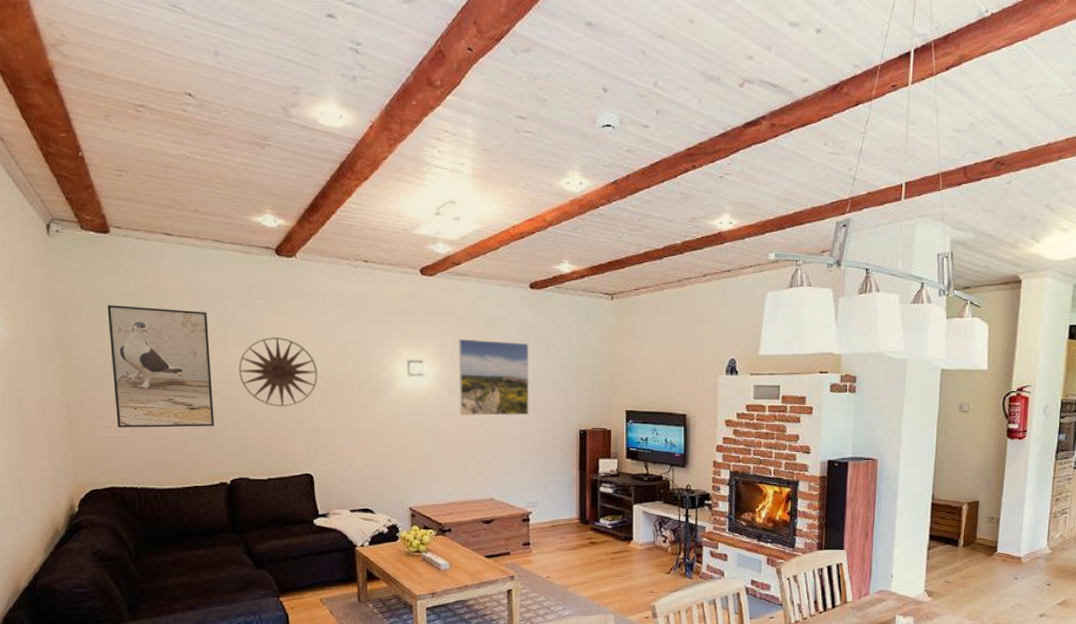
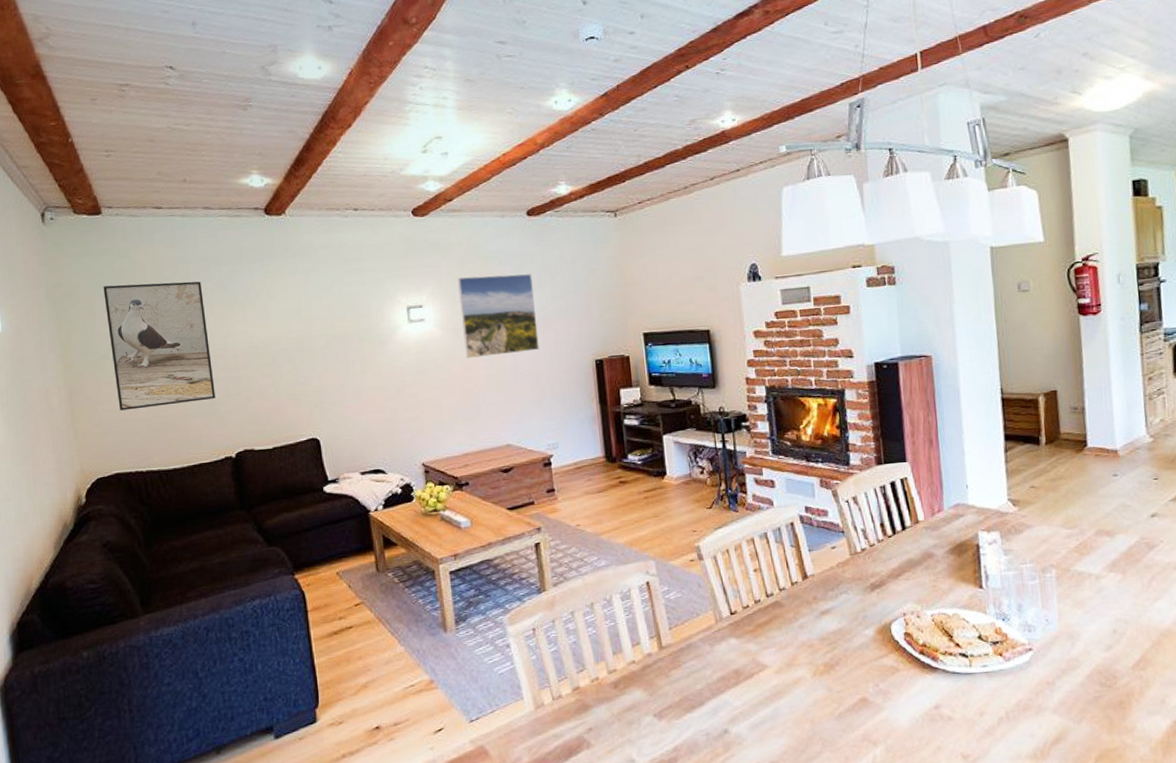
wall art: present [238,337,318,407] -> none [235,298,317,371]

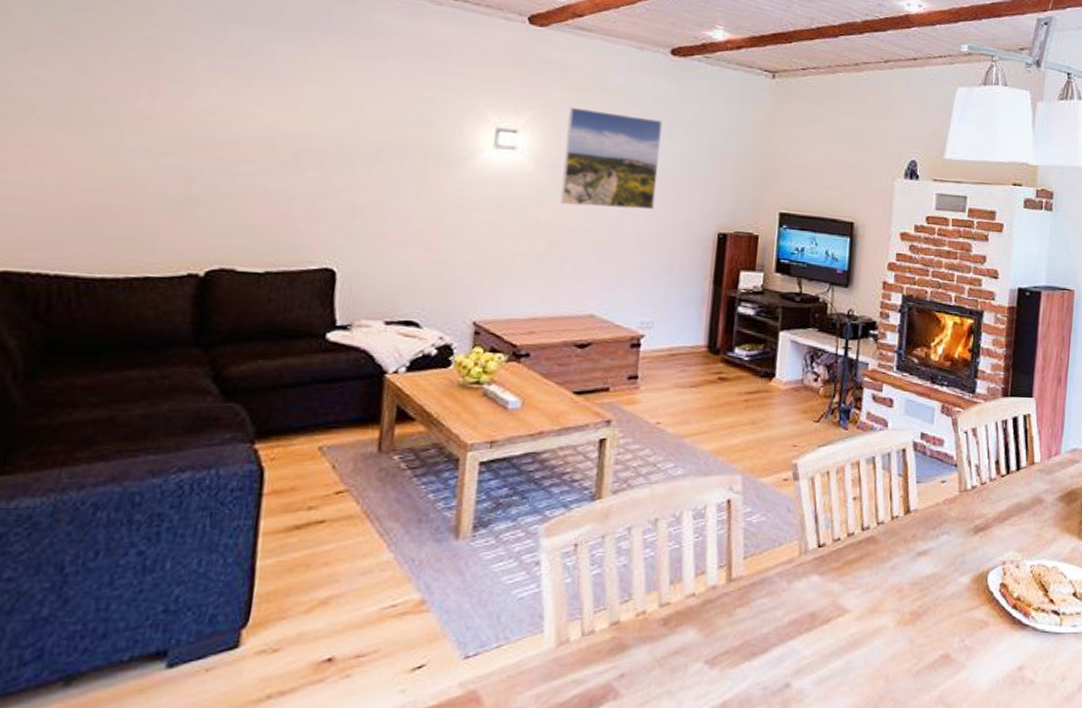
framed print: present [103,281,216,411] -> none [34,15,211,194]

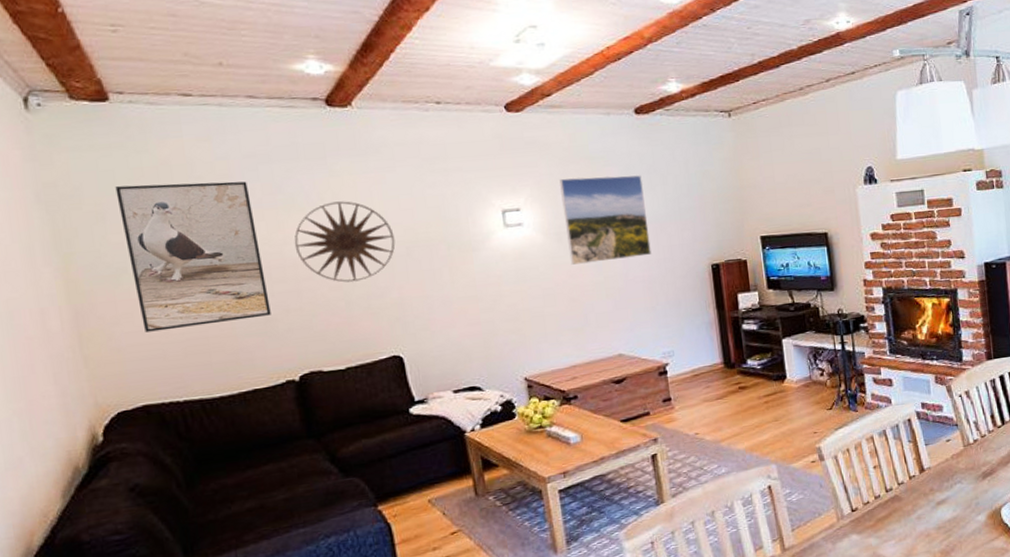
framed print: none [34,15,211,194] -> present [115,181,271,332]
wall art: none [244,81,366,176] -> present [294,201,396,283]

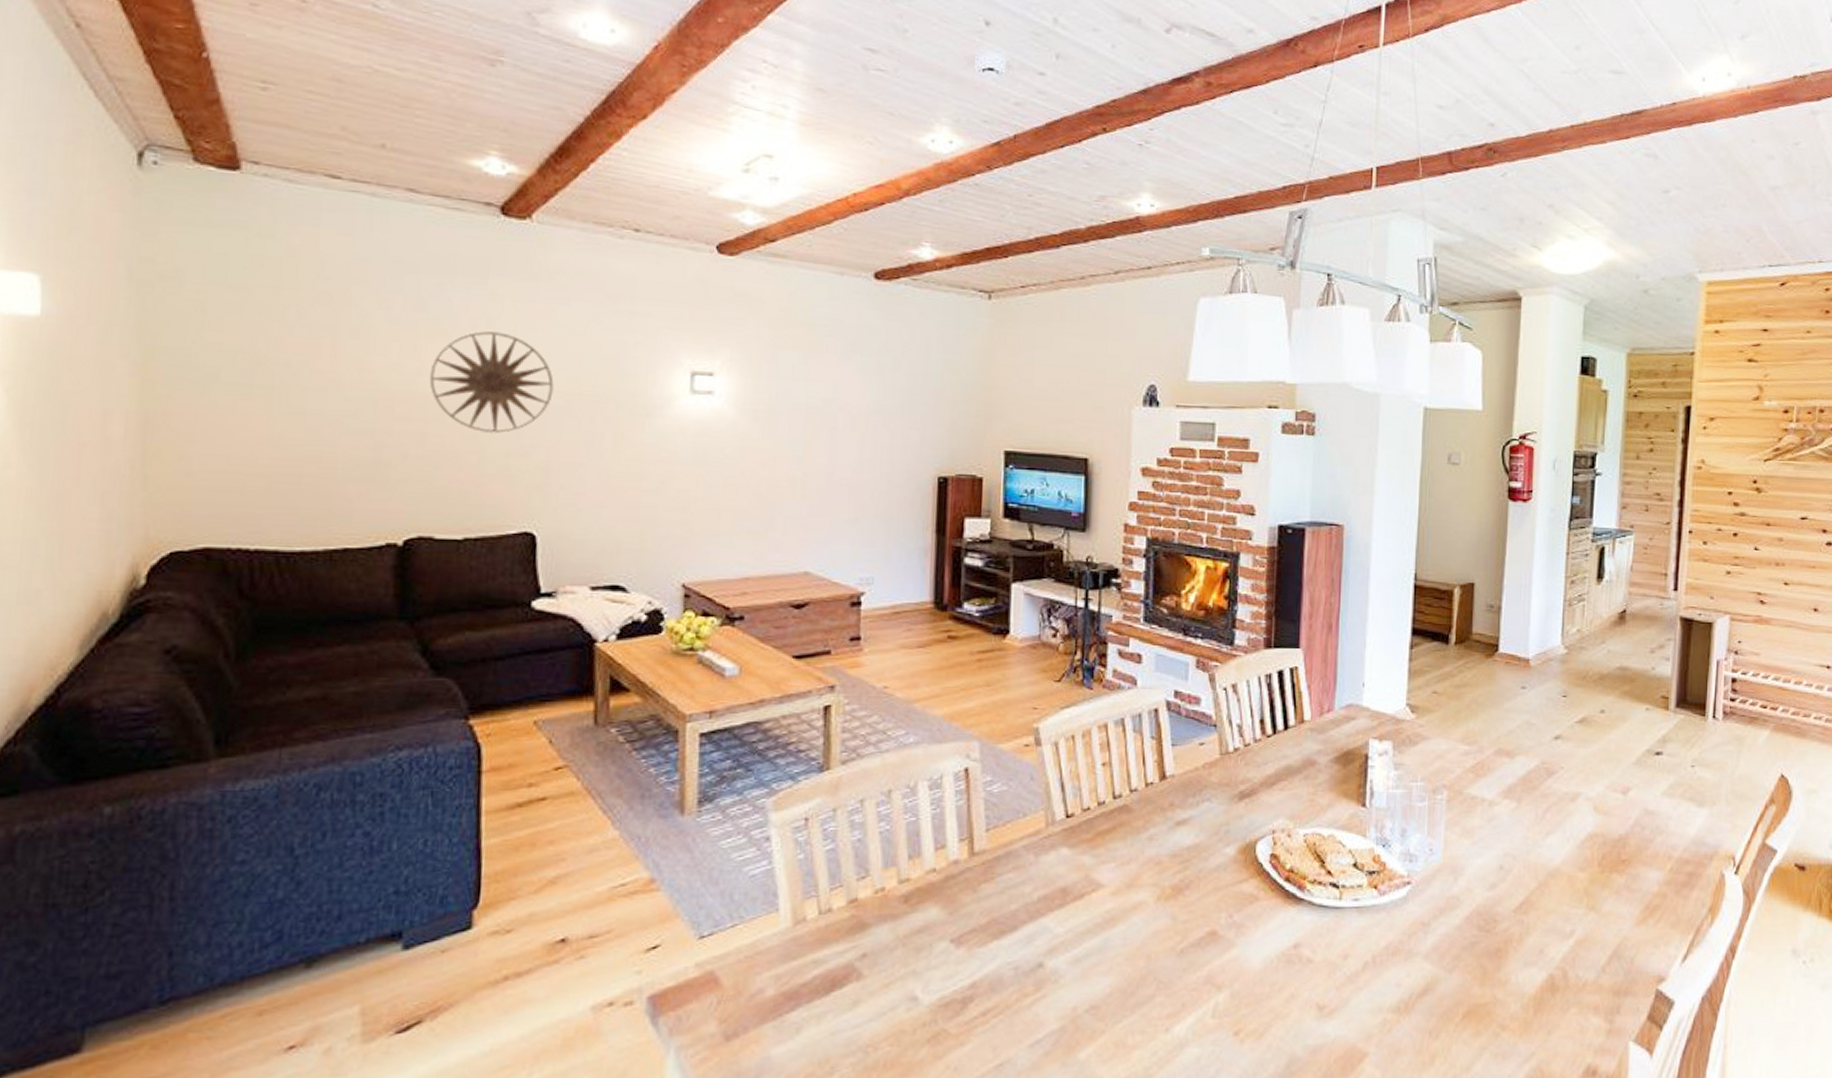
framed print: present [115,181,271,332] -> none [224,274,387,460]
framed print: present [559,175,651,265] -> none [764,343,870,455]

